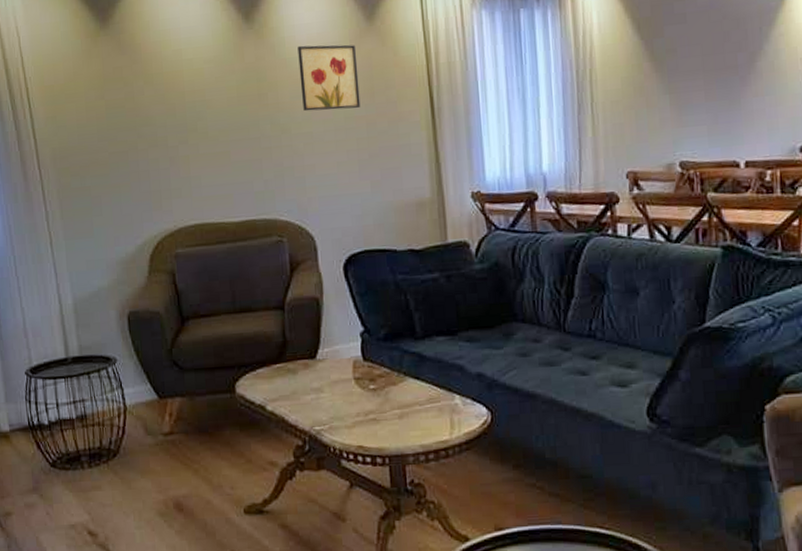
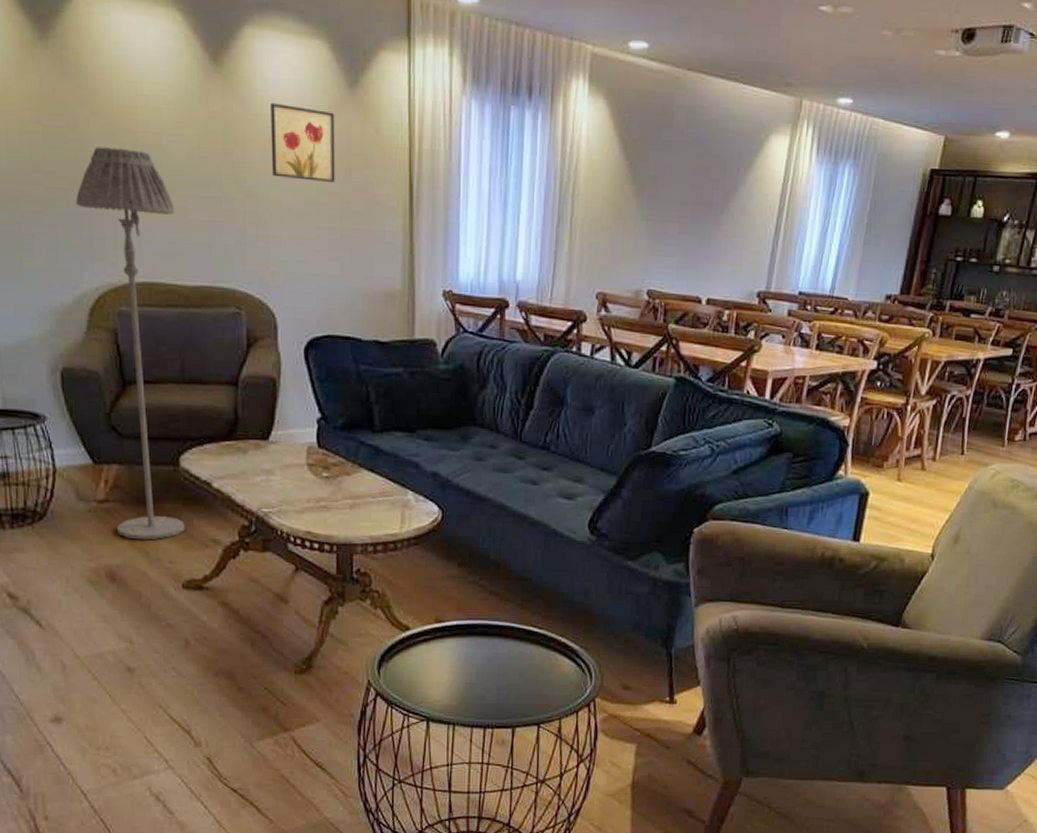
floor lamp: none [135,108,244,469] -> present [76,147,185,540]

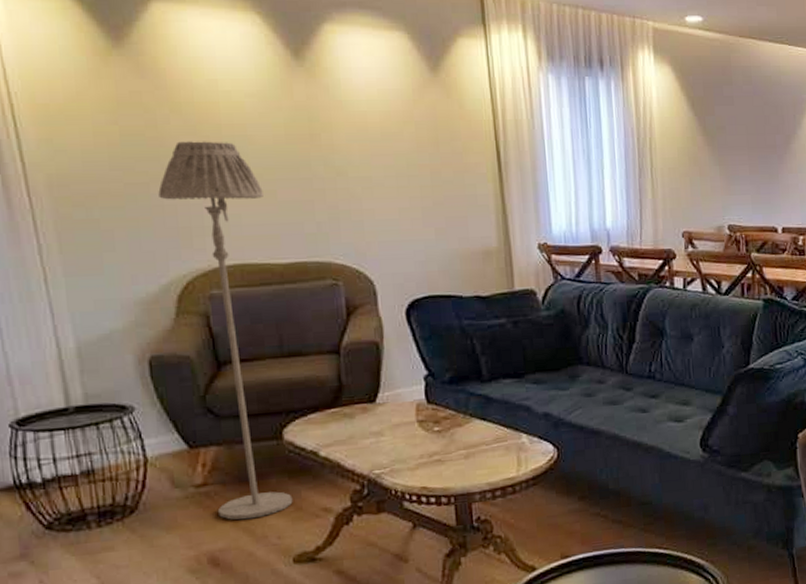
wall art: present [270,102,335,182] -> none [355,89,424,156]

